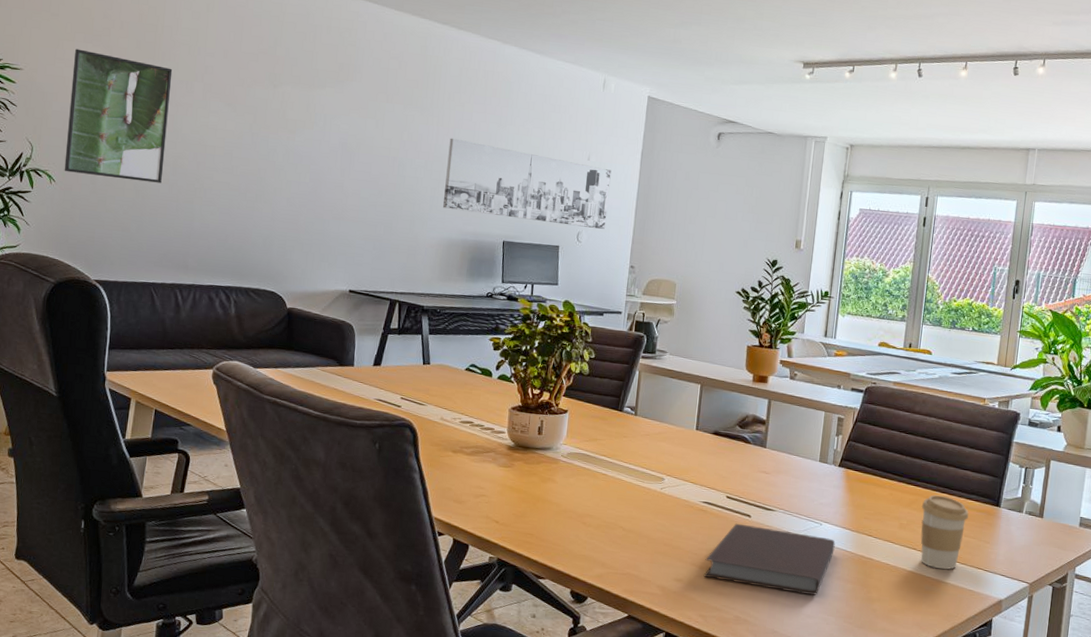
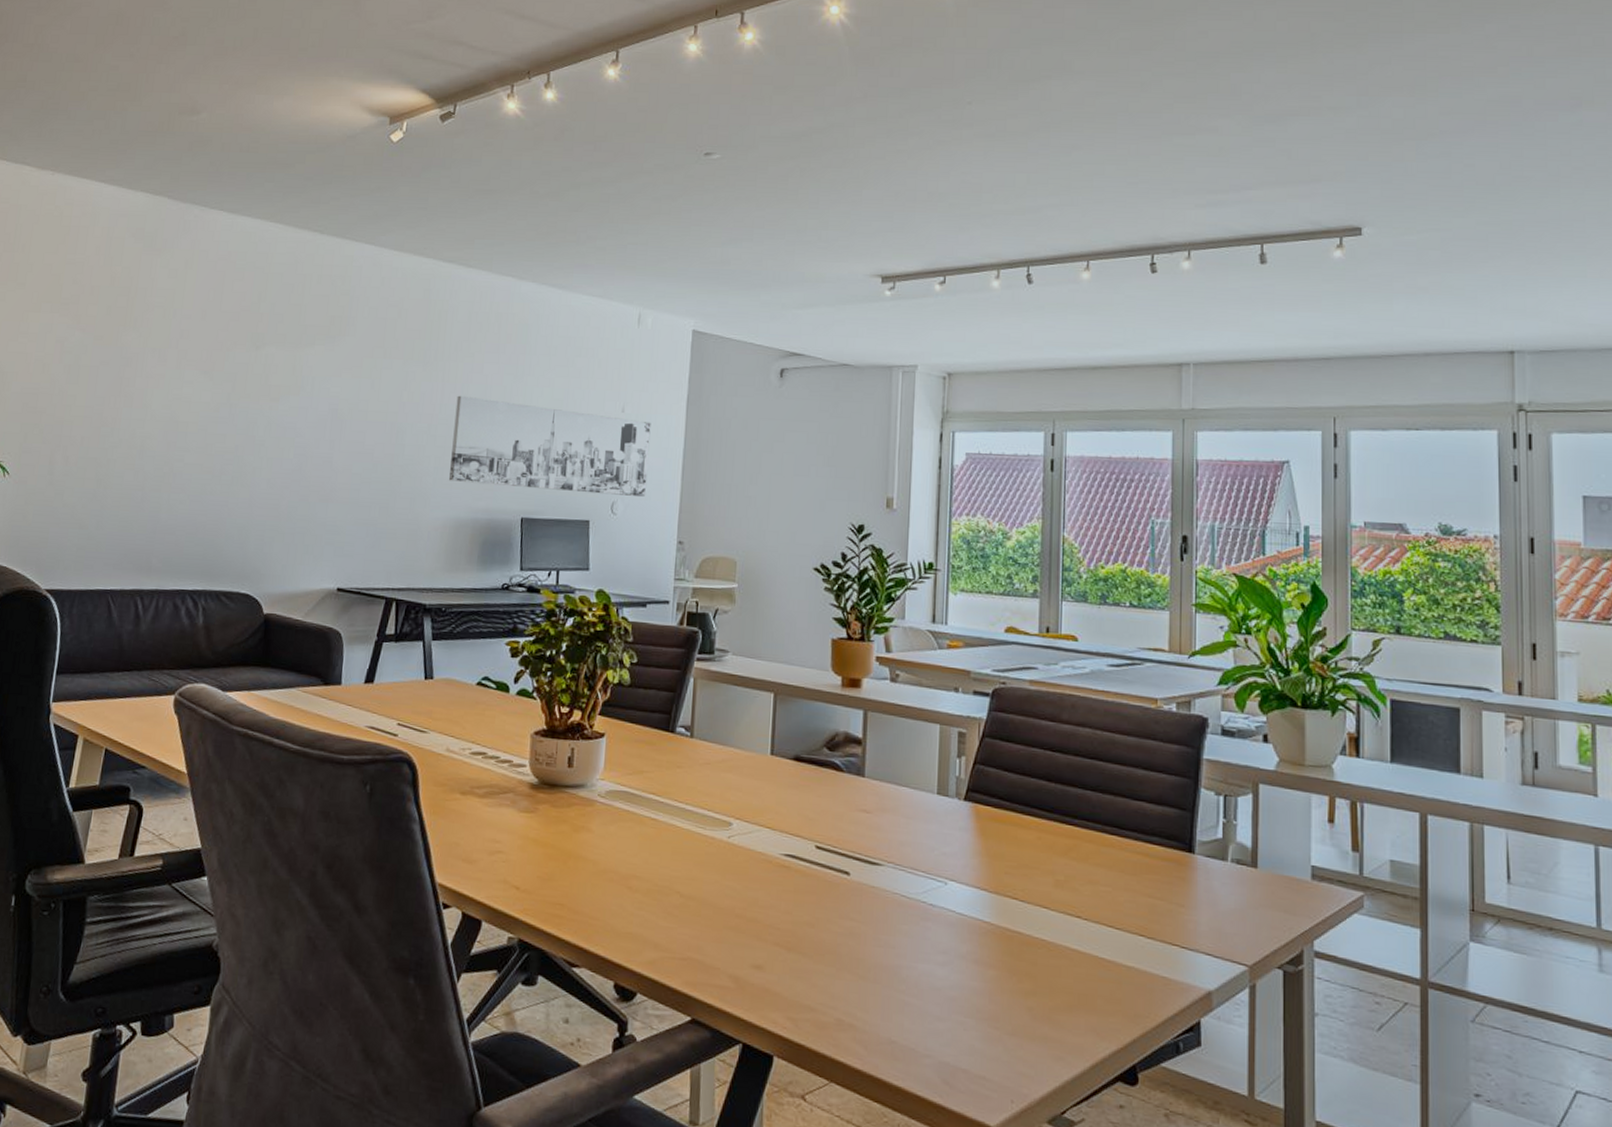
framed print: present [64,49,173,183] -> none [19,320,145,470]
notebook: present [703,523,836,595] -> none [790,884,968,987]
coffee cup: present [920,494,969,570] -> none [1083,837,1150,947]

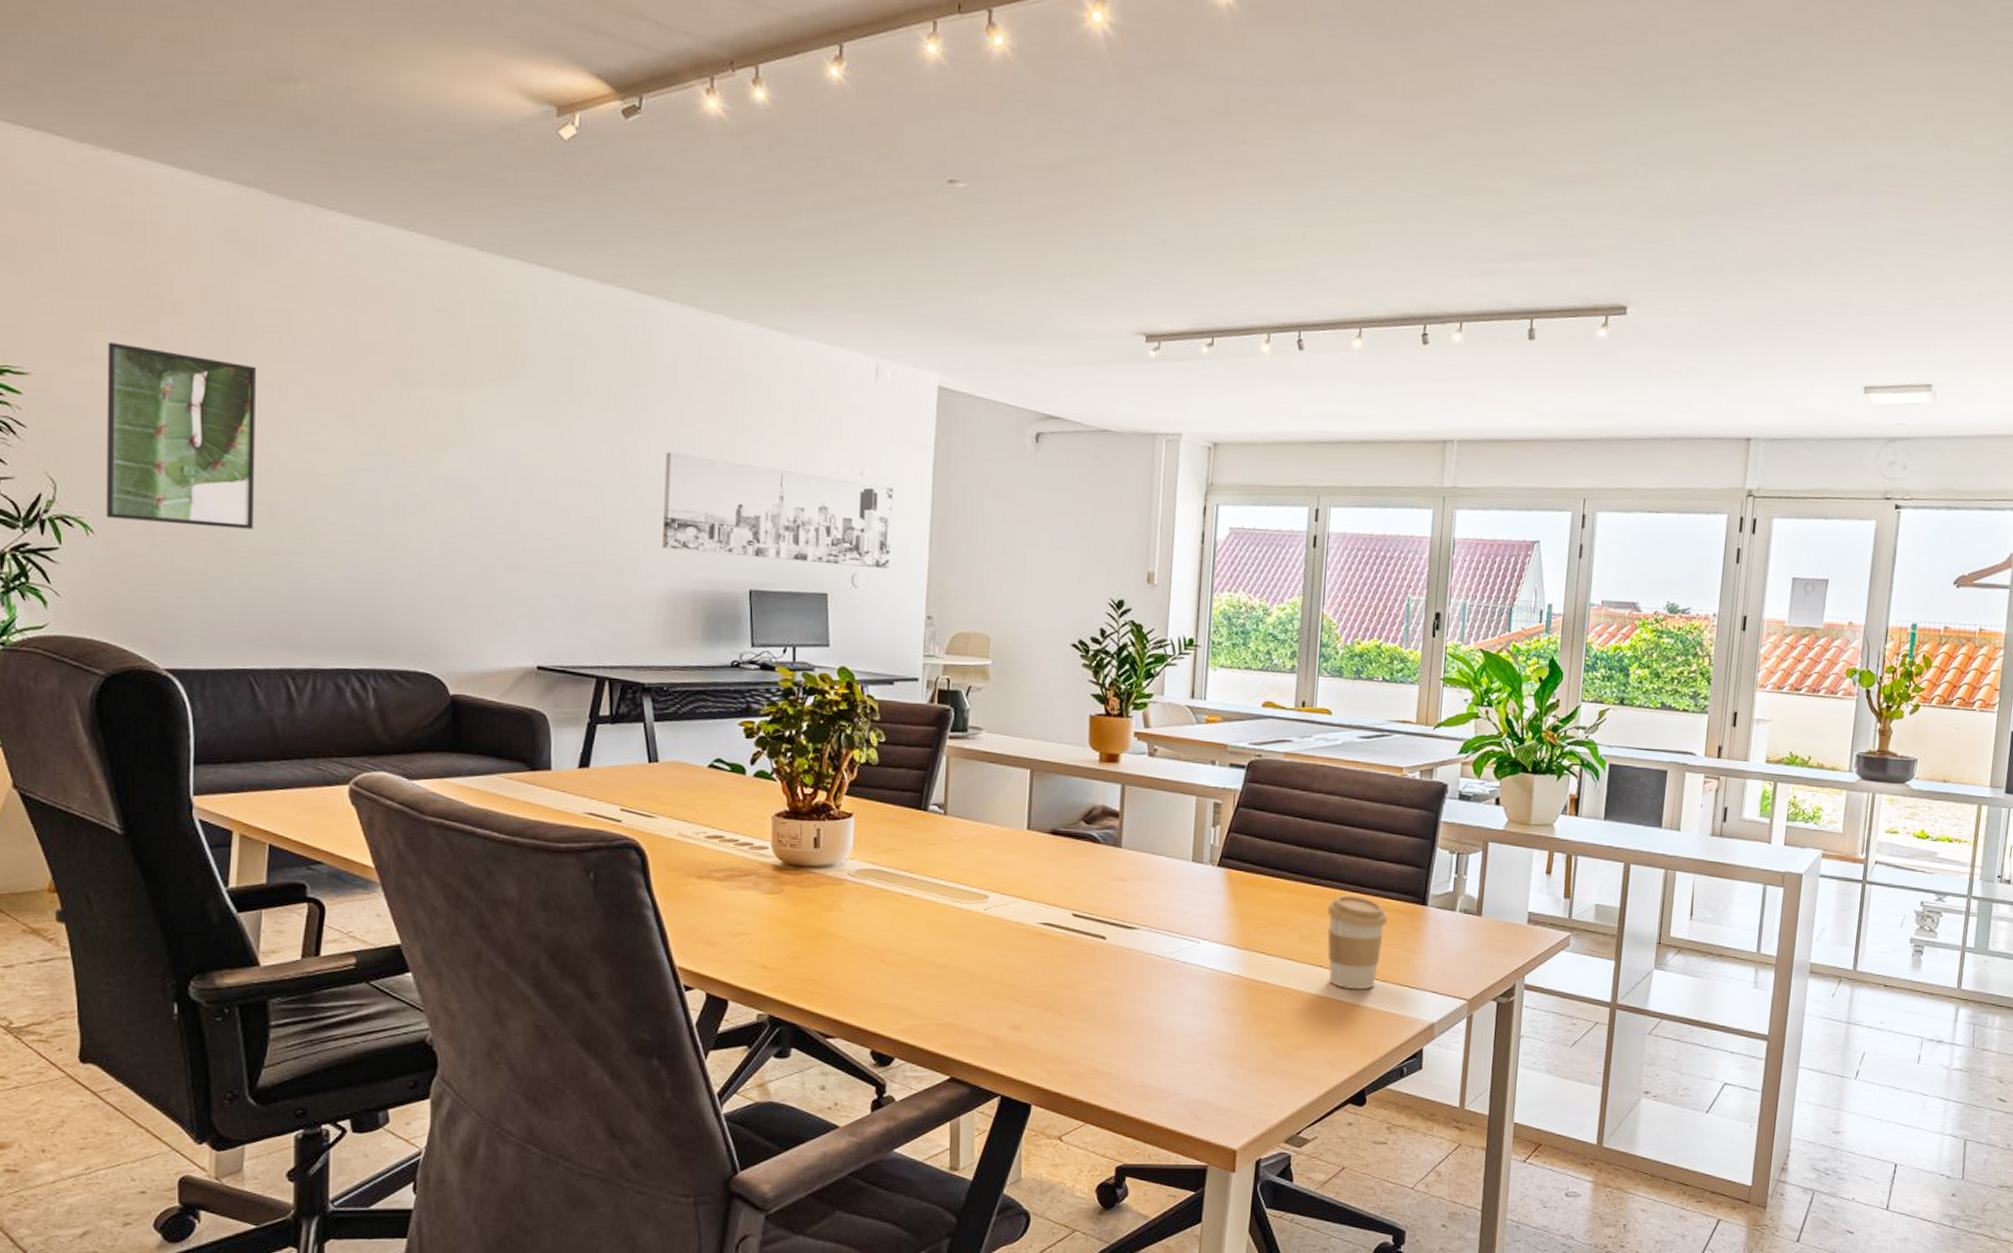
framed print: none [19,320,145,470] -> present [106,342,257,530]
coffee cup: none [1083,837,1150,947] -> present [1326,895,1388,989]

